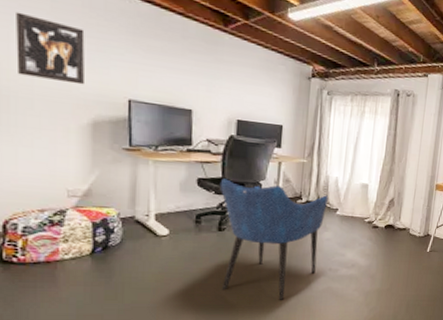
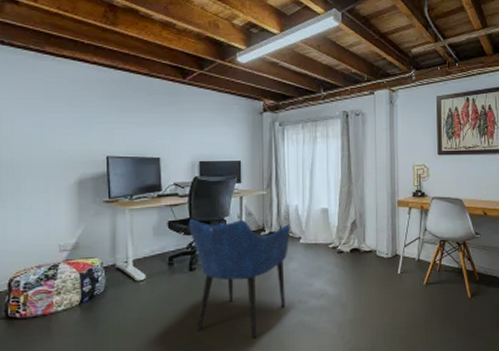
wall art: present [16,11,85,85] -> none [19,95,71,149]

